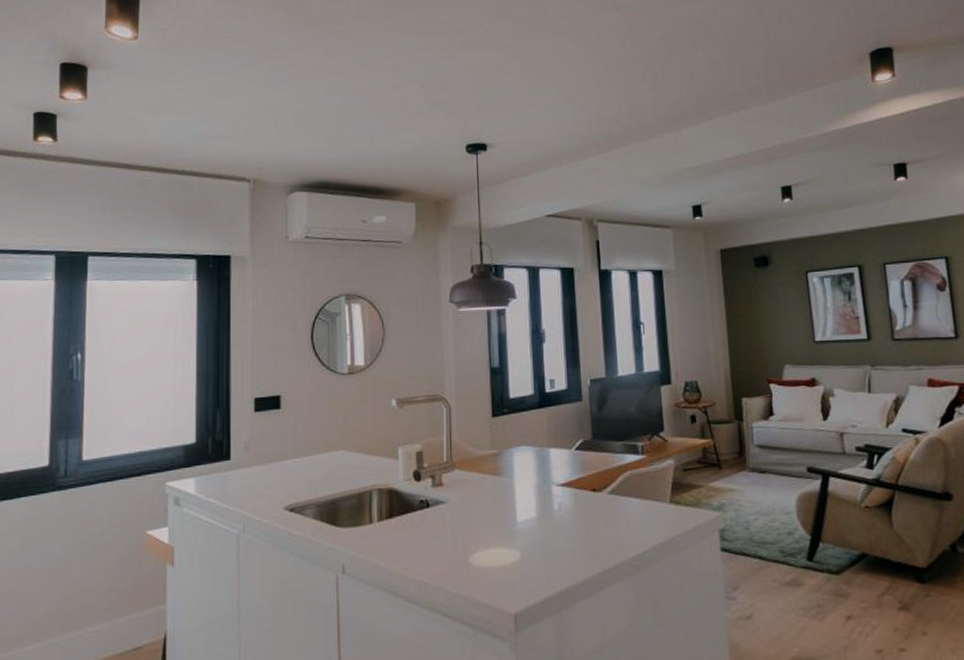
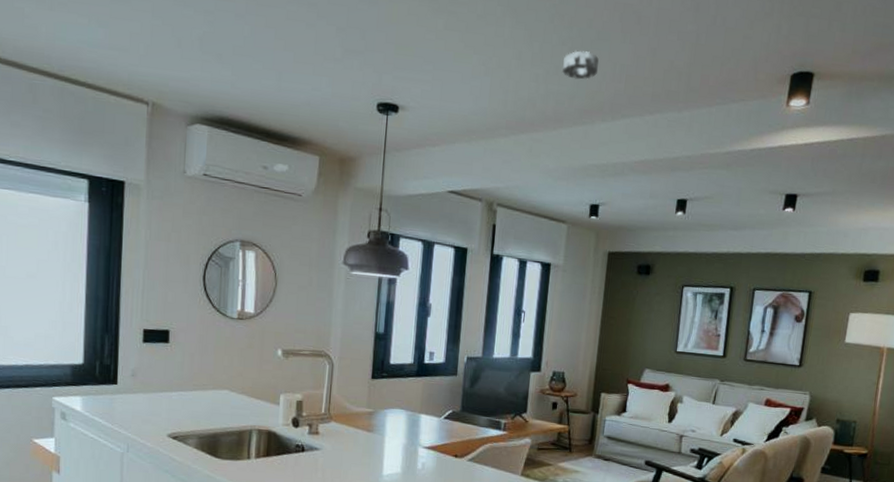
smoke detector: none [640,66,676,92] -> present [562,50,599,80]

